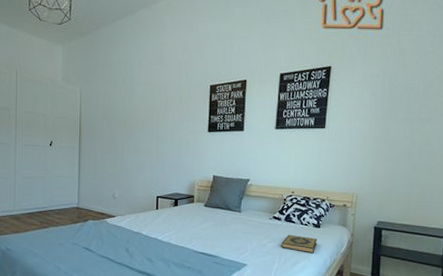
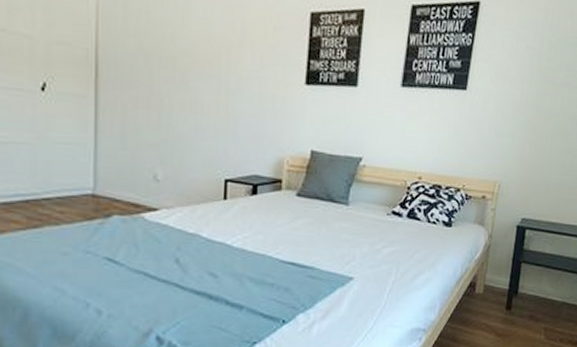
hardback book: present [281,235,318,254] -> none [400,237,448,261]

